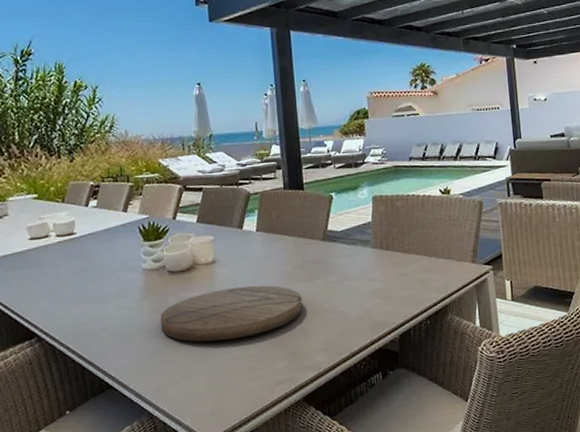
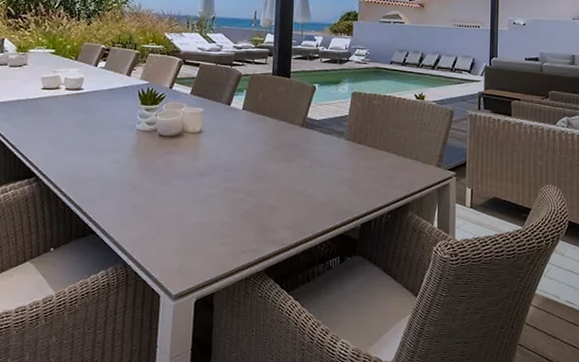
cutting board: present [160,285,303,342] -> none [145,157,276,205]

